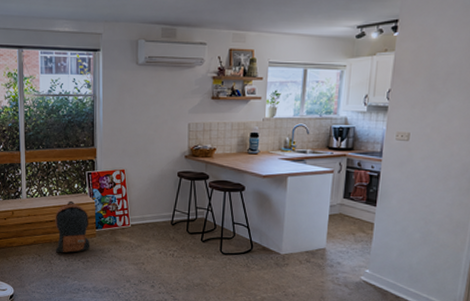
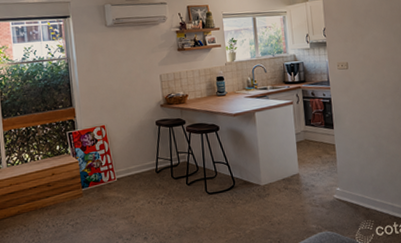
backpack: present [55,200,90,253] -> none [38,163,78,220]

